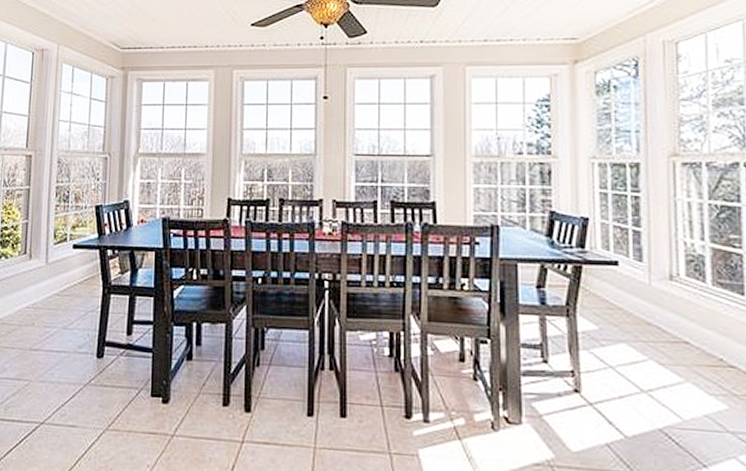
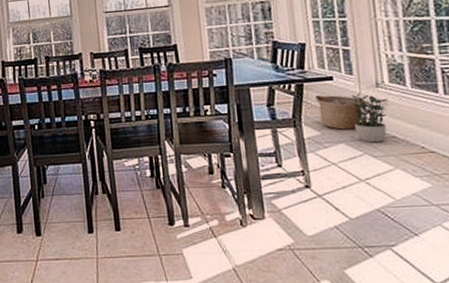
basket: none [595,281,655,327] -> present [315,95,366,130]
potted plant: none [634,285,684,348] -> present [347,93,390,143]

